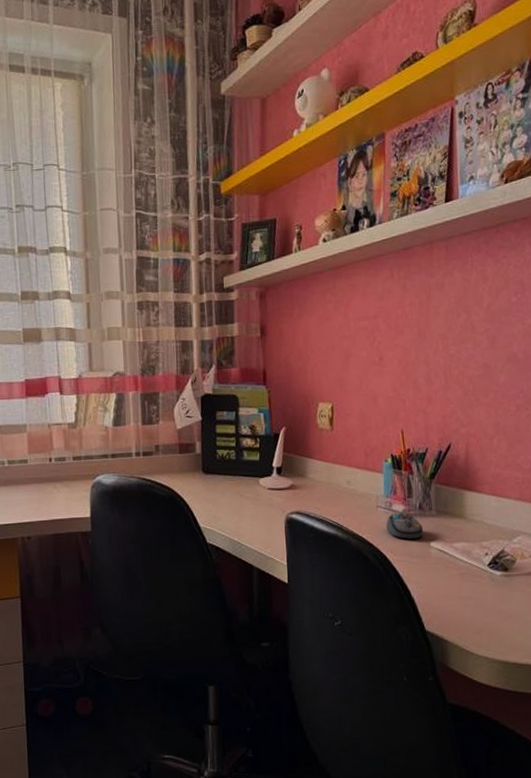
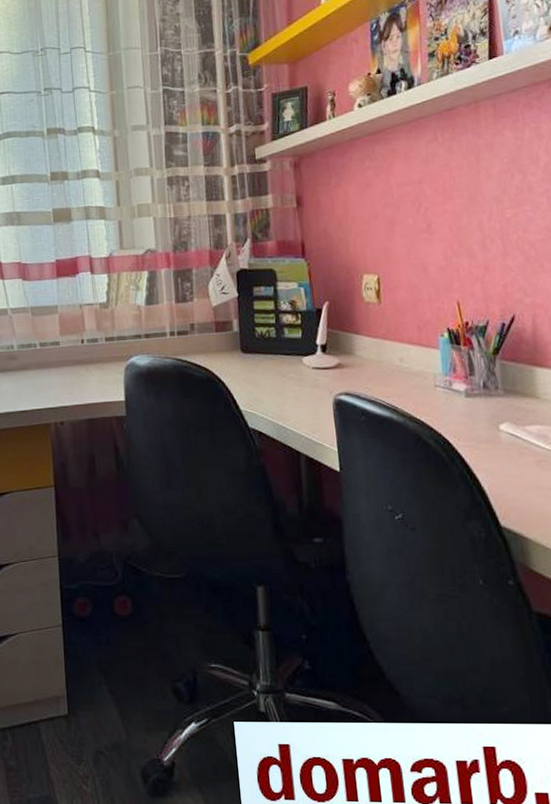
computer mouse: present [386,512,424,540] -> none [446,392,491,423]

